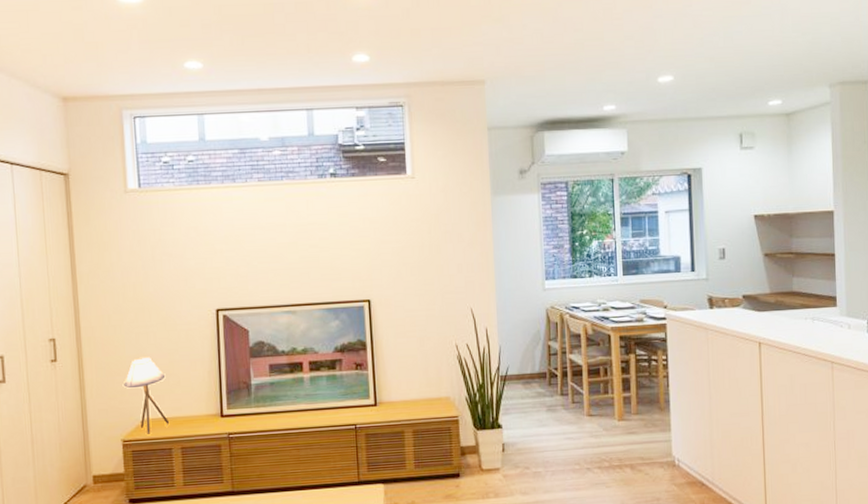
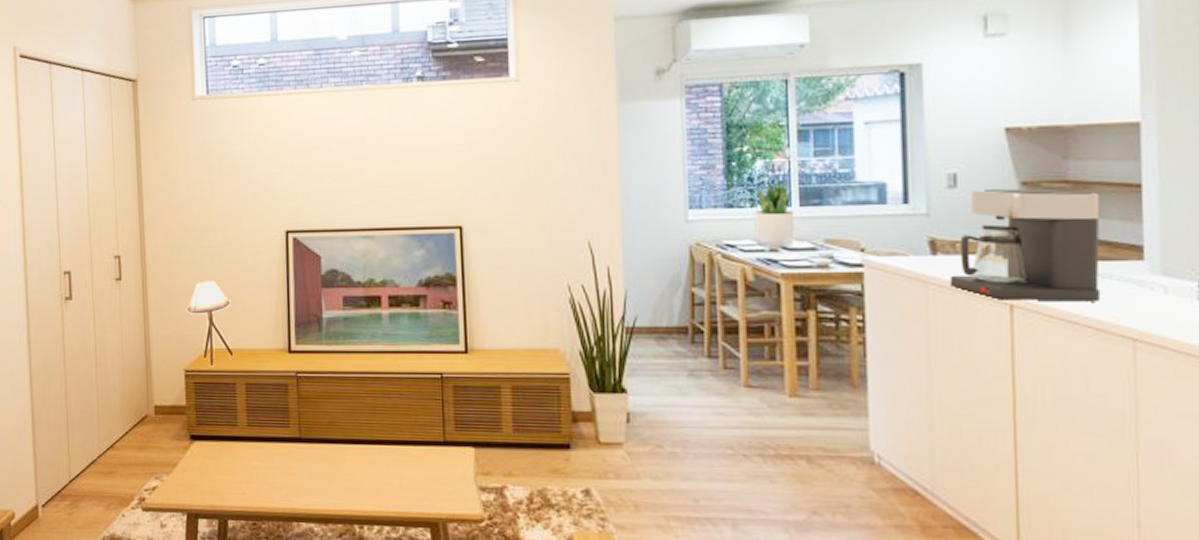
planter: none [592,255,620,307] -> present [754,179,795,247]
coffee maker: none [721,258,813,339] -> present [949,188,1101,302]

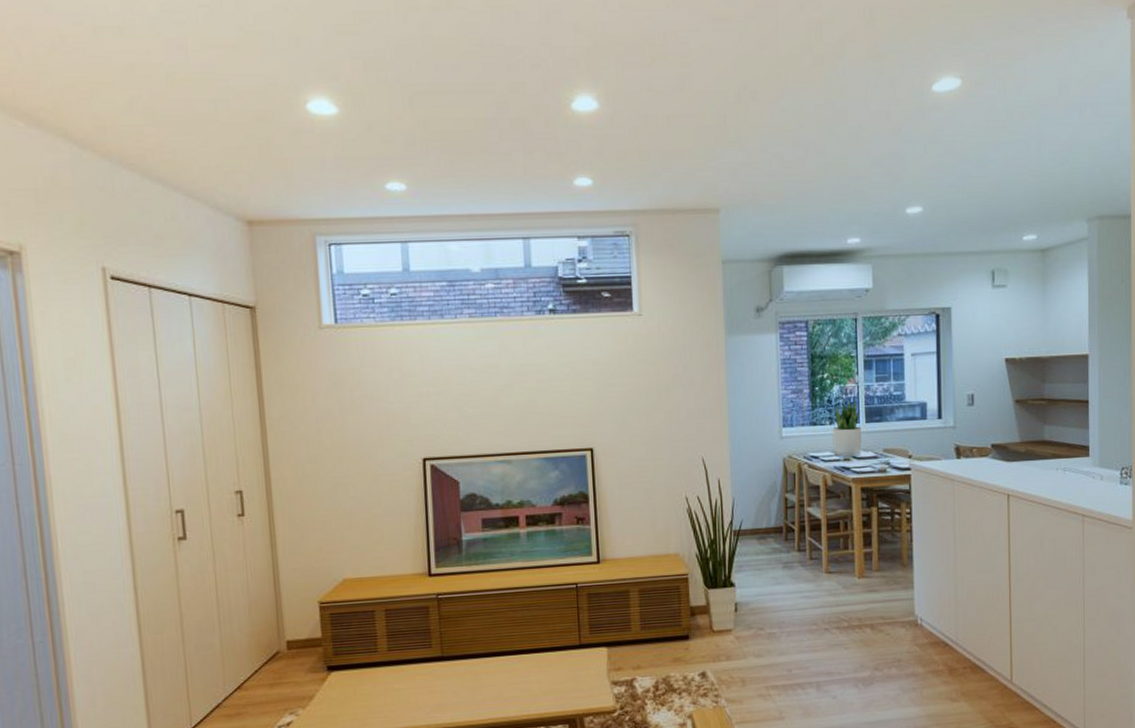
table lamp: present [187,281,234,366] -> none [320,511,372,595]
coffee maker: present [949,188,1101,302] -> none [968,405,1064,491]

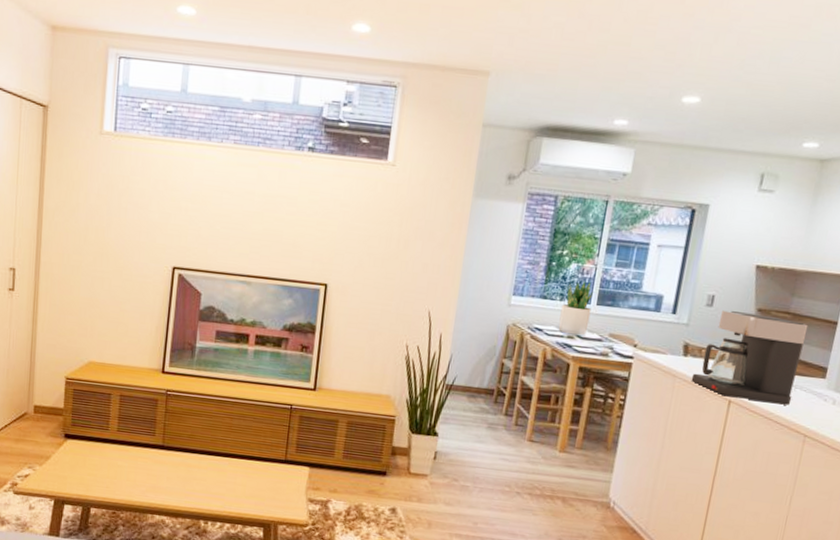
coffee maker: none [968,405,1064,491] -> present [691,310,809,405]

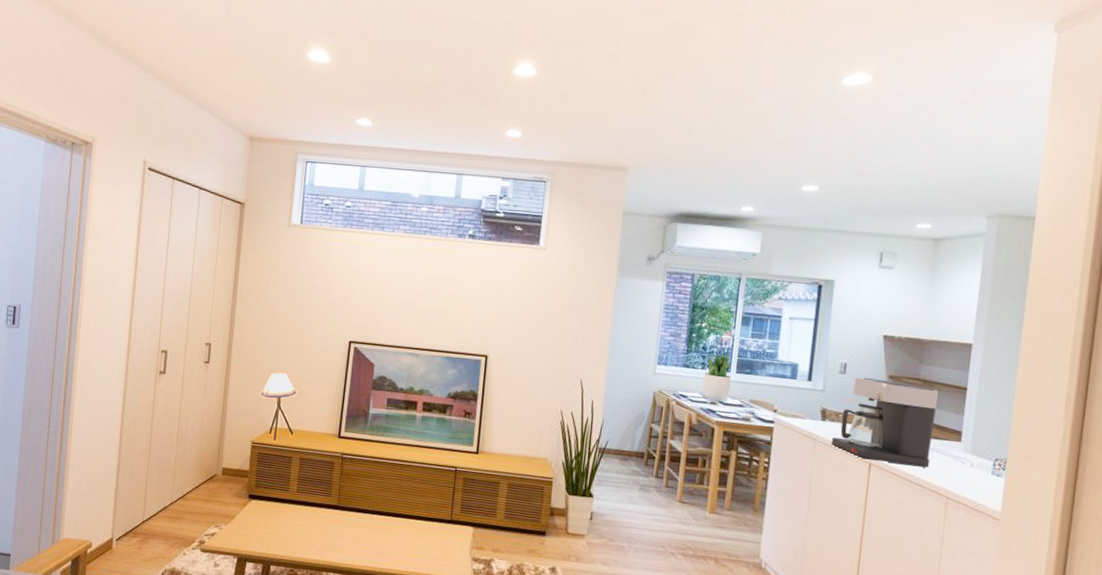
table lamp: none [74,301,115,377] -> present [261,373,297,441]

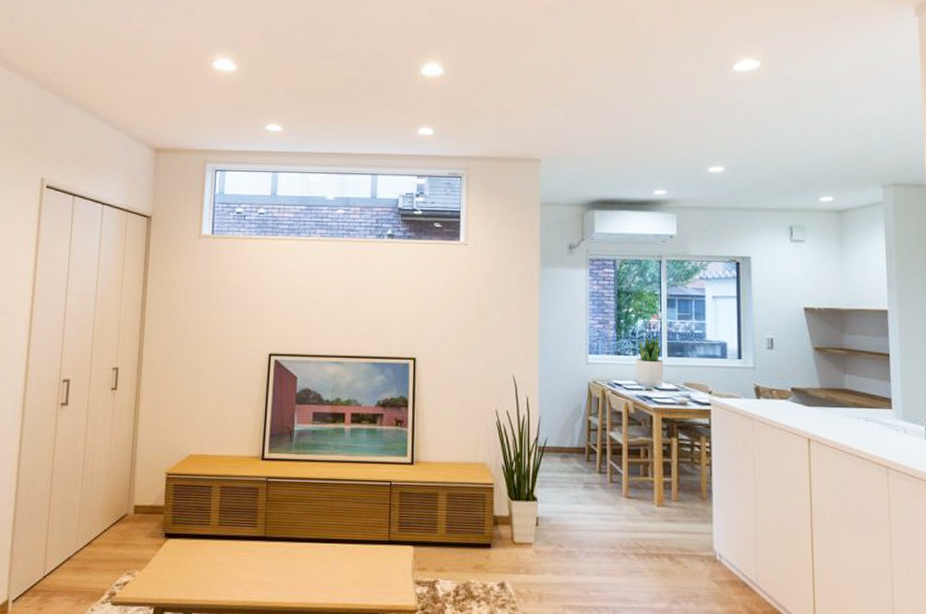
table lamp: present [261,373,297,441] -> none [175,394,215,470]
coffee maker: present [831,377,939,468] -> none [768,352,866,438]

